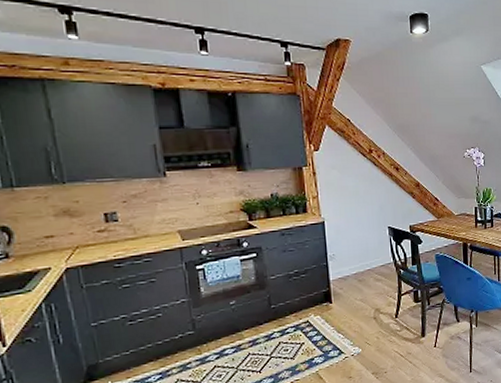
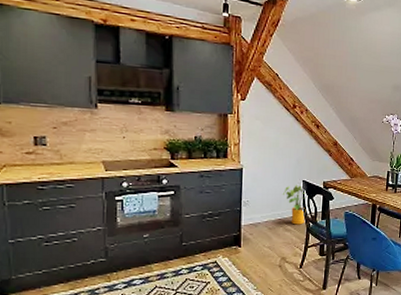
house plant: none [368,232,395,274] -> present [282,185,306,225]

